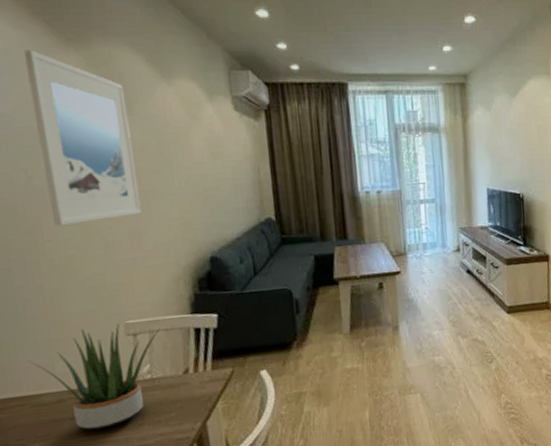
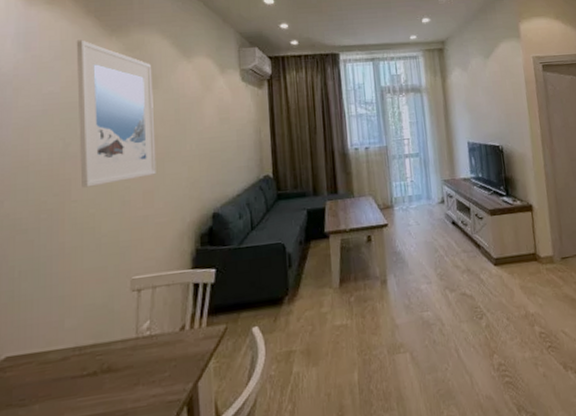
potted plant: present [27,324,160,431] -> none [41,279,162,391]

